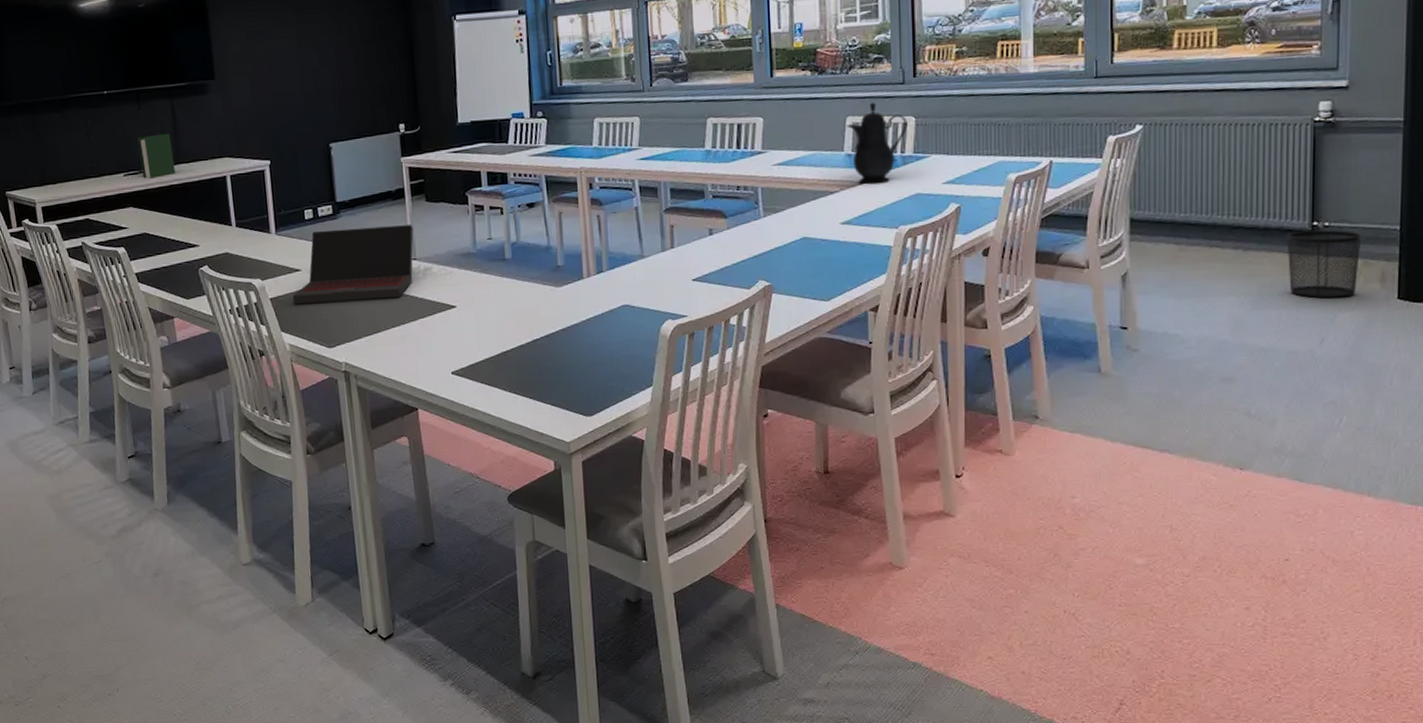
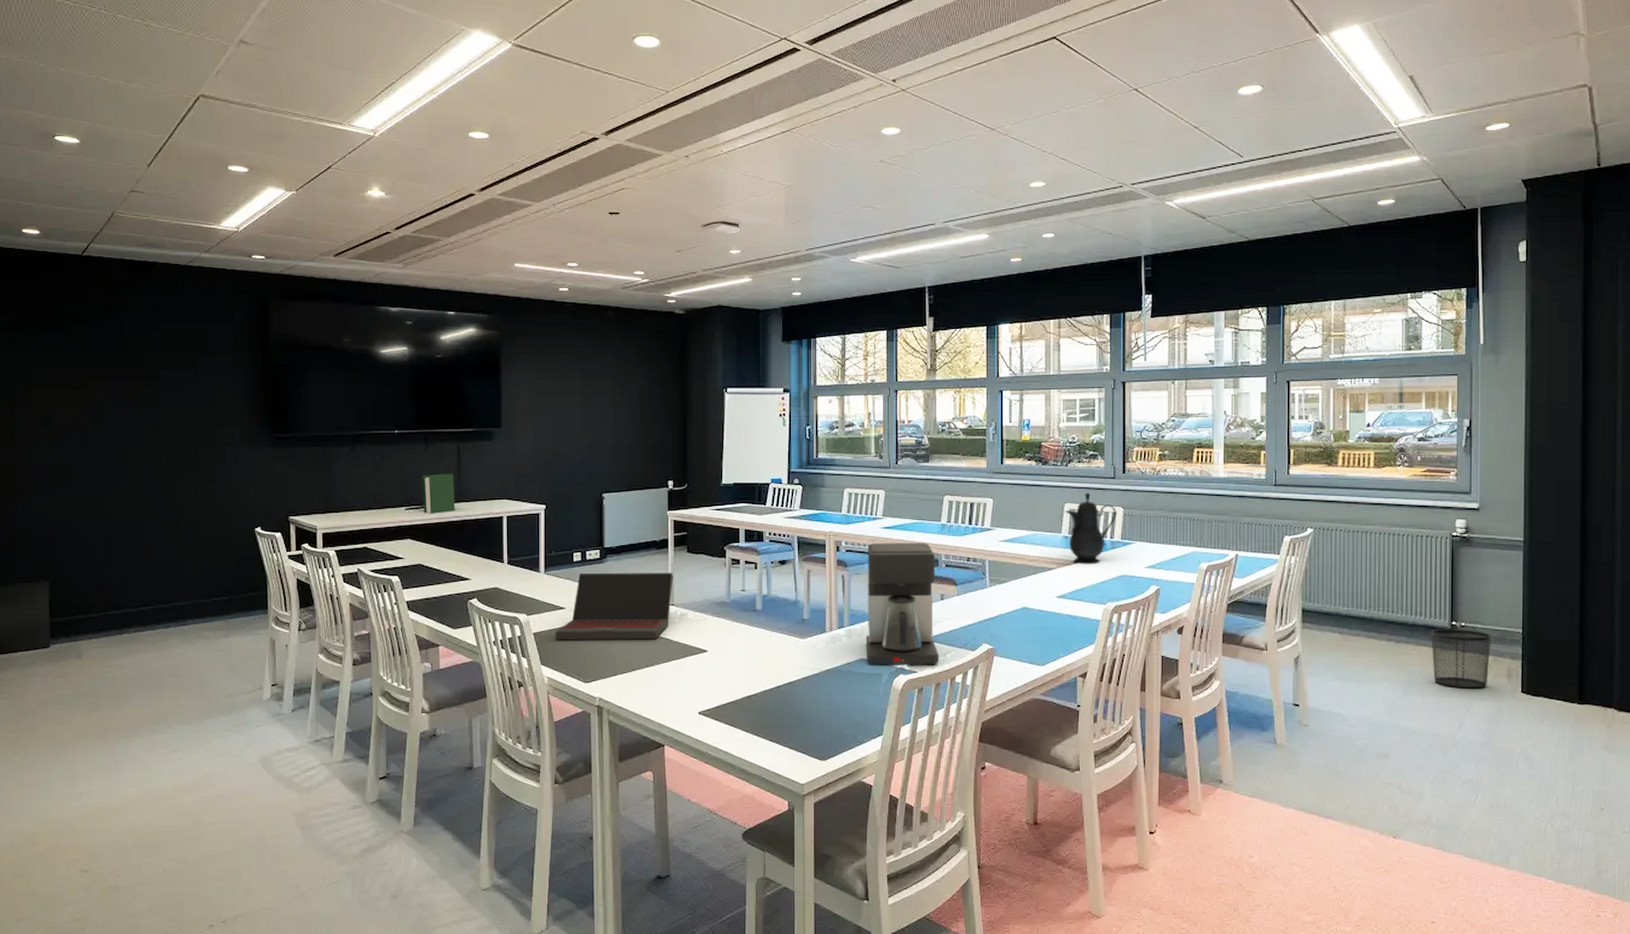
coffee maker: none [624,172,711,311] -> present [866,542,940,665]

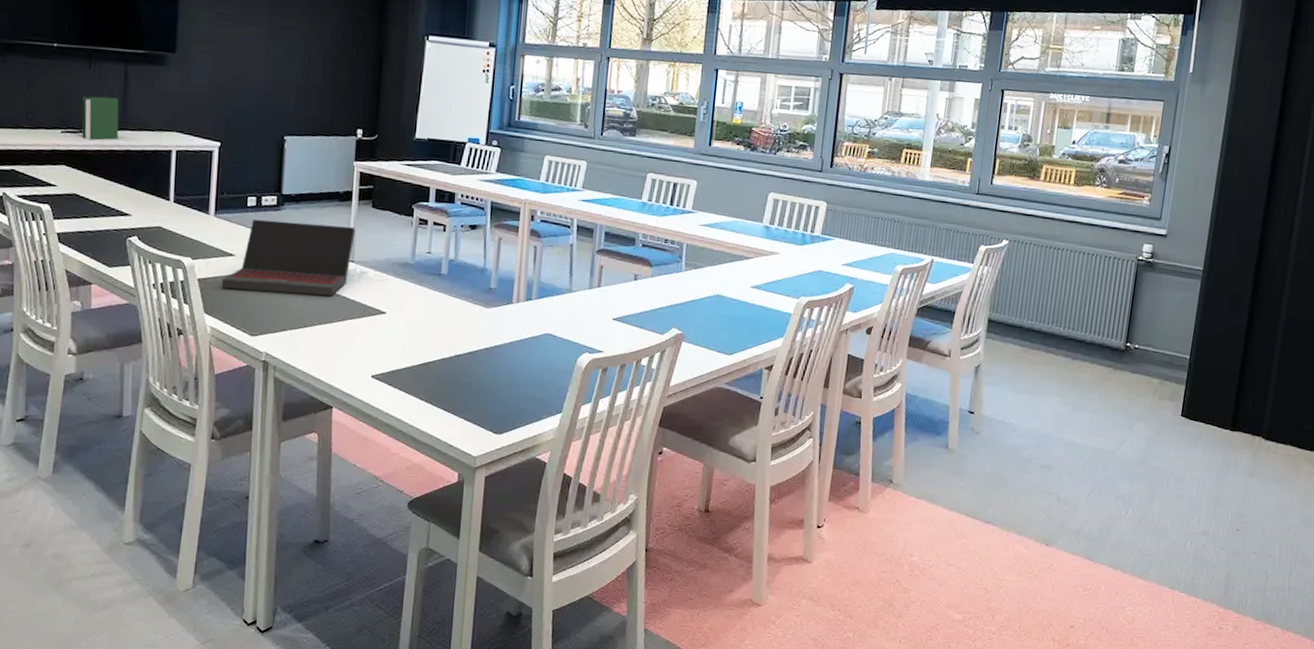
coffee maker: present [866,542,940,665] -> none [552,215,633,345]
coffeepot: present [1065,492,1117,564] -> none [768,183,820,257]
waste bin: present [1431,629,1492,689] -> none [1103,349,1161,410]

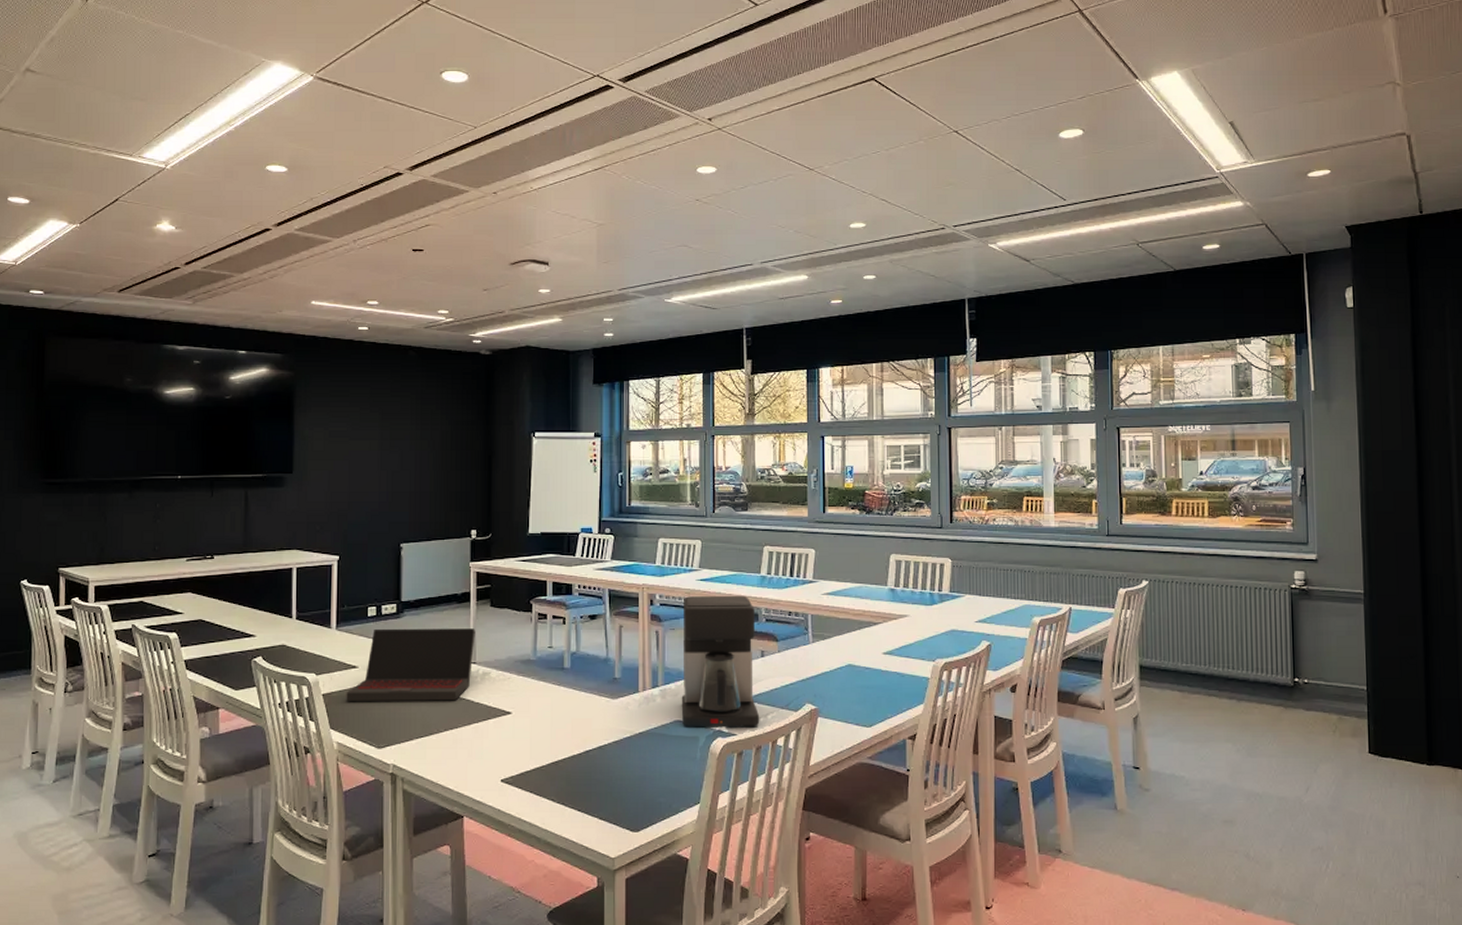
binder: present [82,96,119,141] -> none [205,522,241,565]
coffee maker: none [552,215,633,345] -> present [681,595,760,727]

